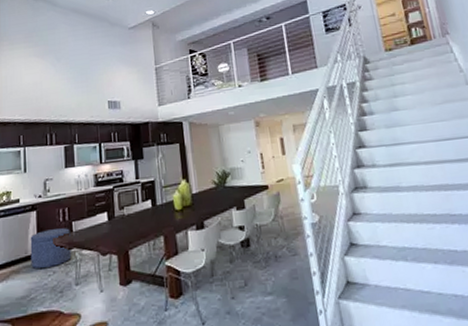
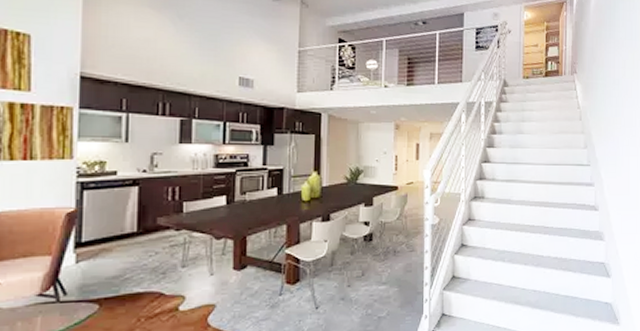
ottoman: present [30,228,72,269] -> none [127,208,180,249]

